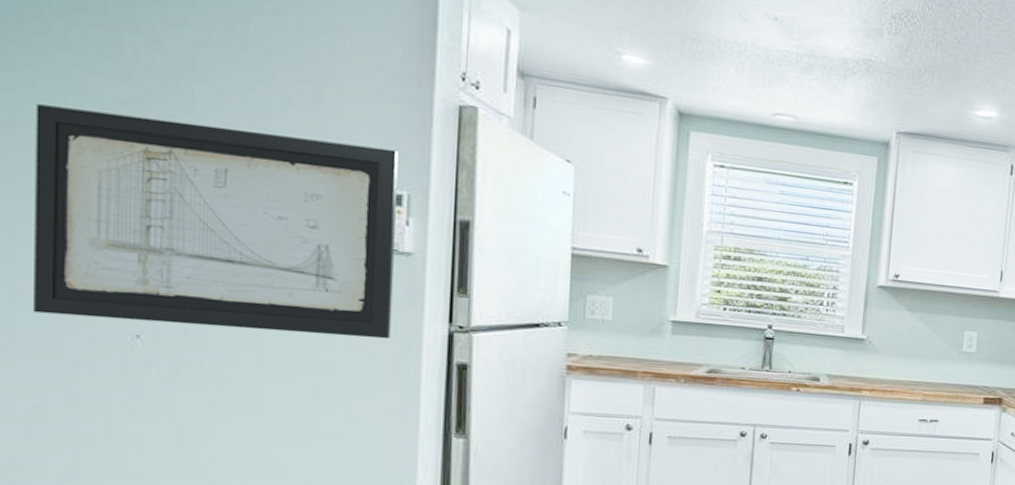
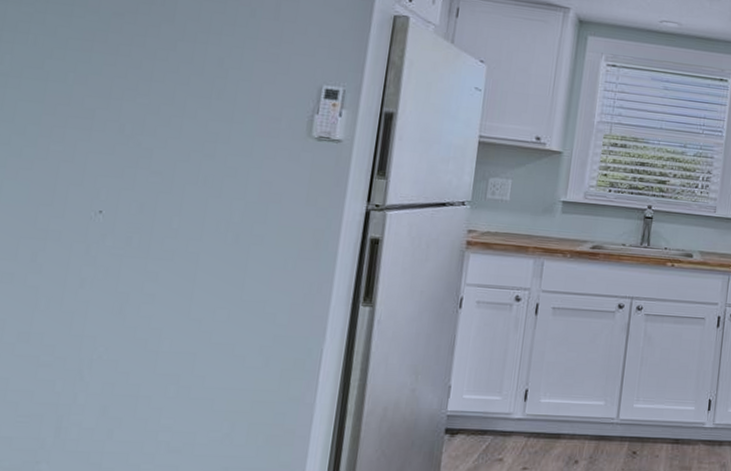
wall art: present [32,104,398,340] -> none [16,16,339,216]

